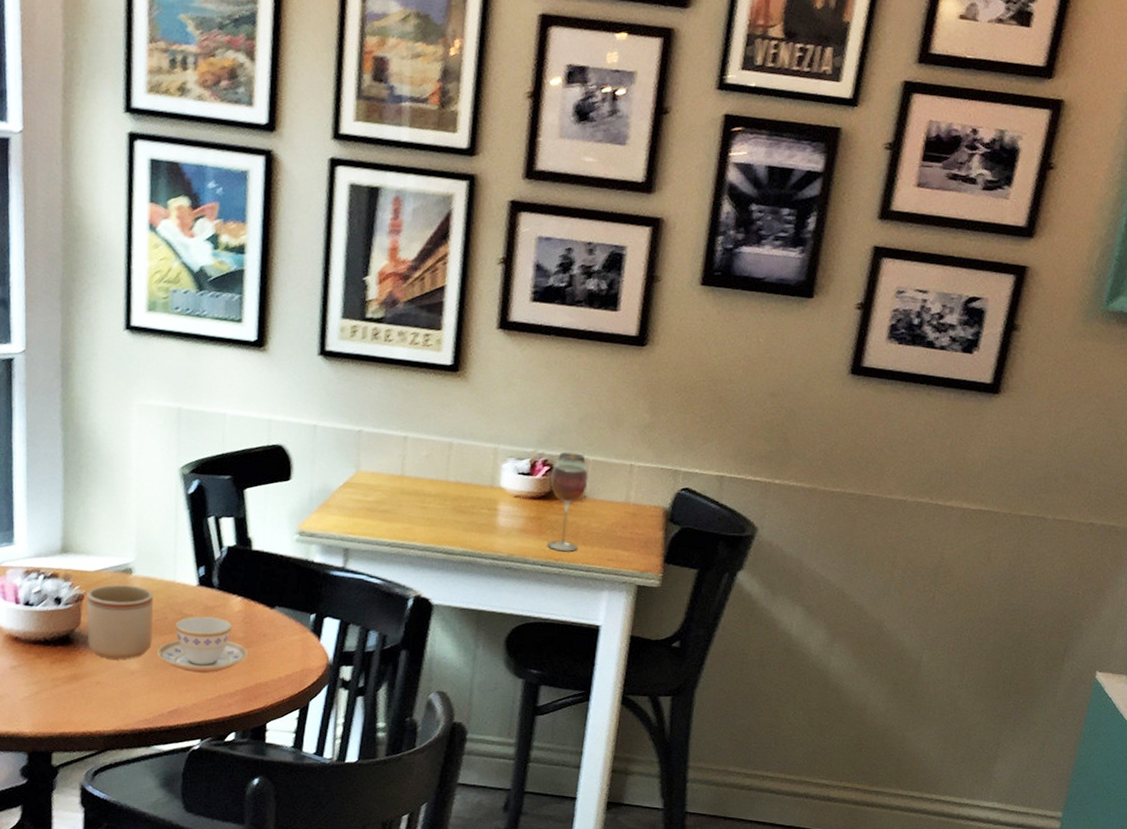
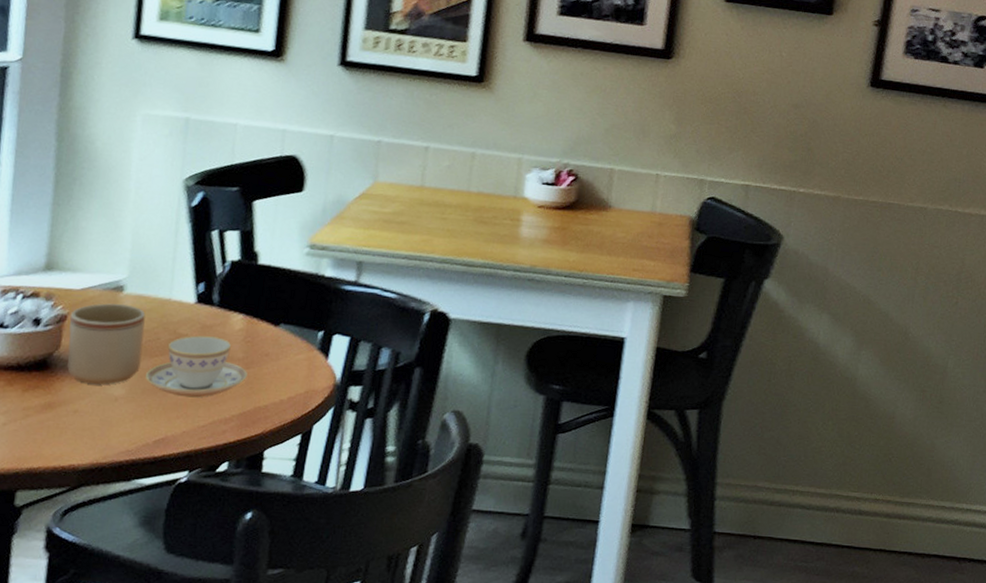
wineglass: present [548,452,589,552] -> none [572,162,615,262]

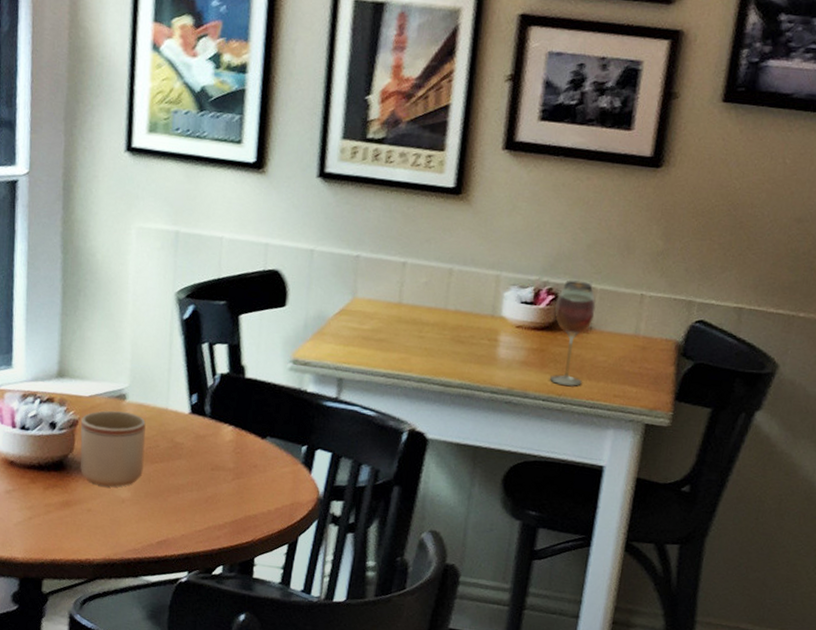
teacup: present [145,335,248,398] -> none [147,444,238,504]
wineglass: none [572,162,615,262] -> present [550,280,596,386]

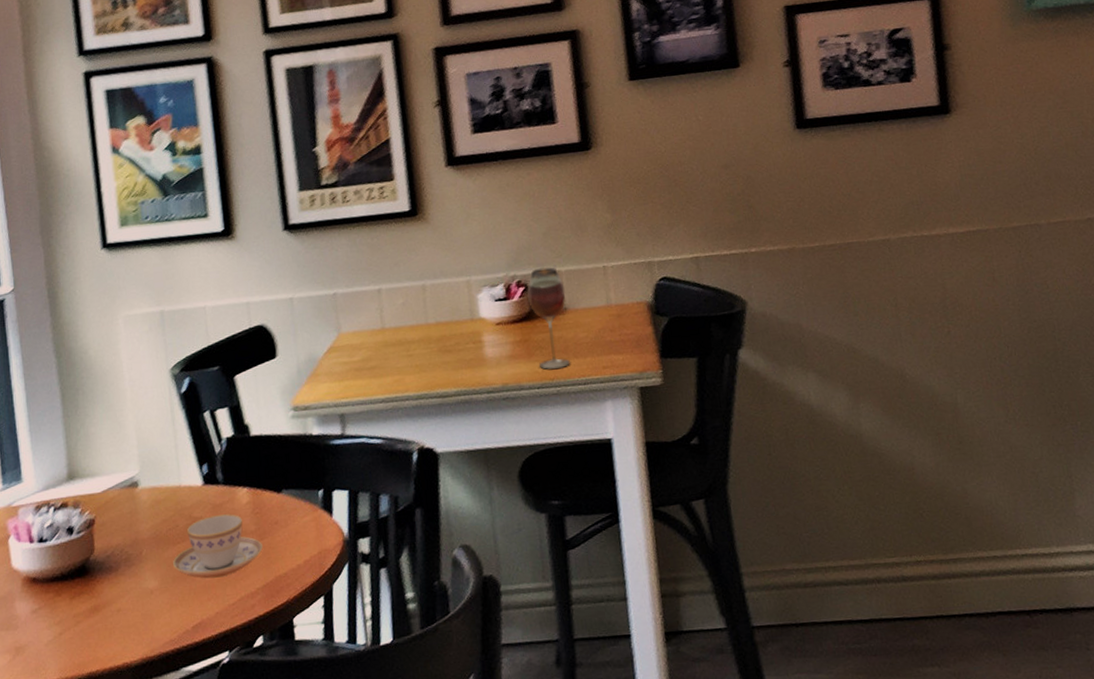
mug: present [80,410,146,487] -> none [97,498,167,581]
teacup: none [147,444,238,504] -> present [172,514,263,579]

